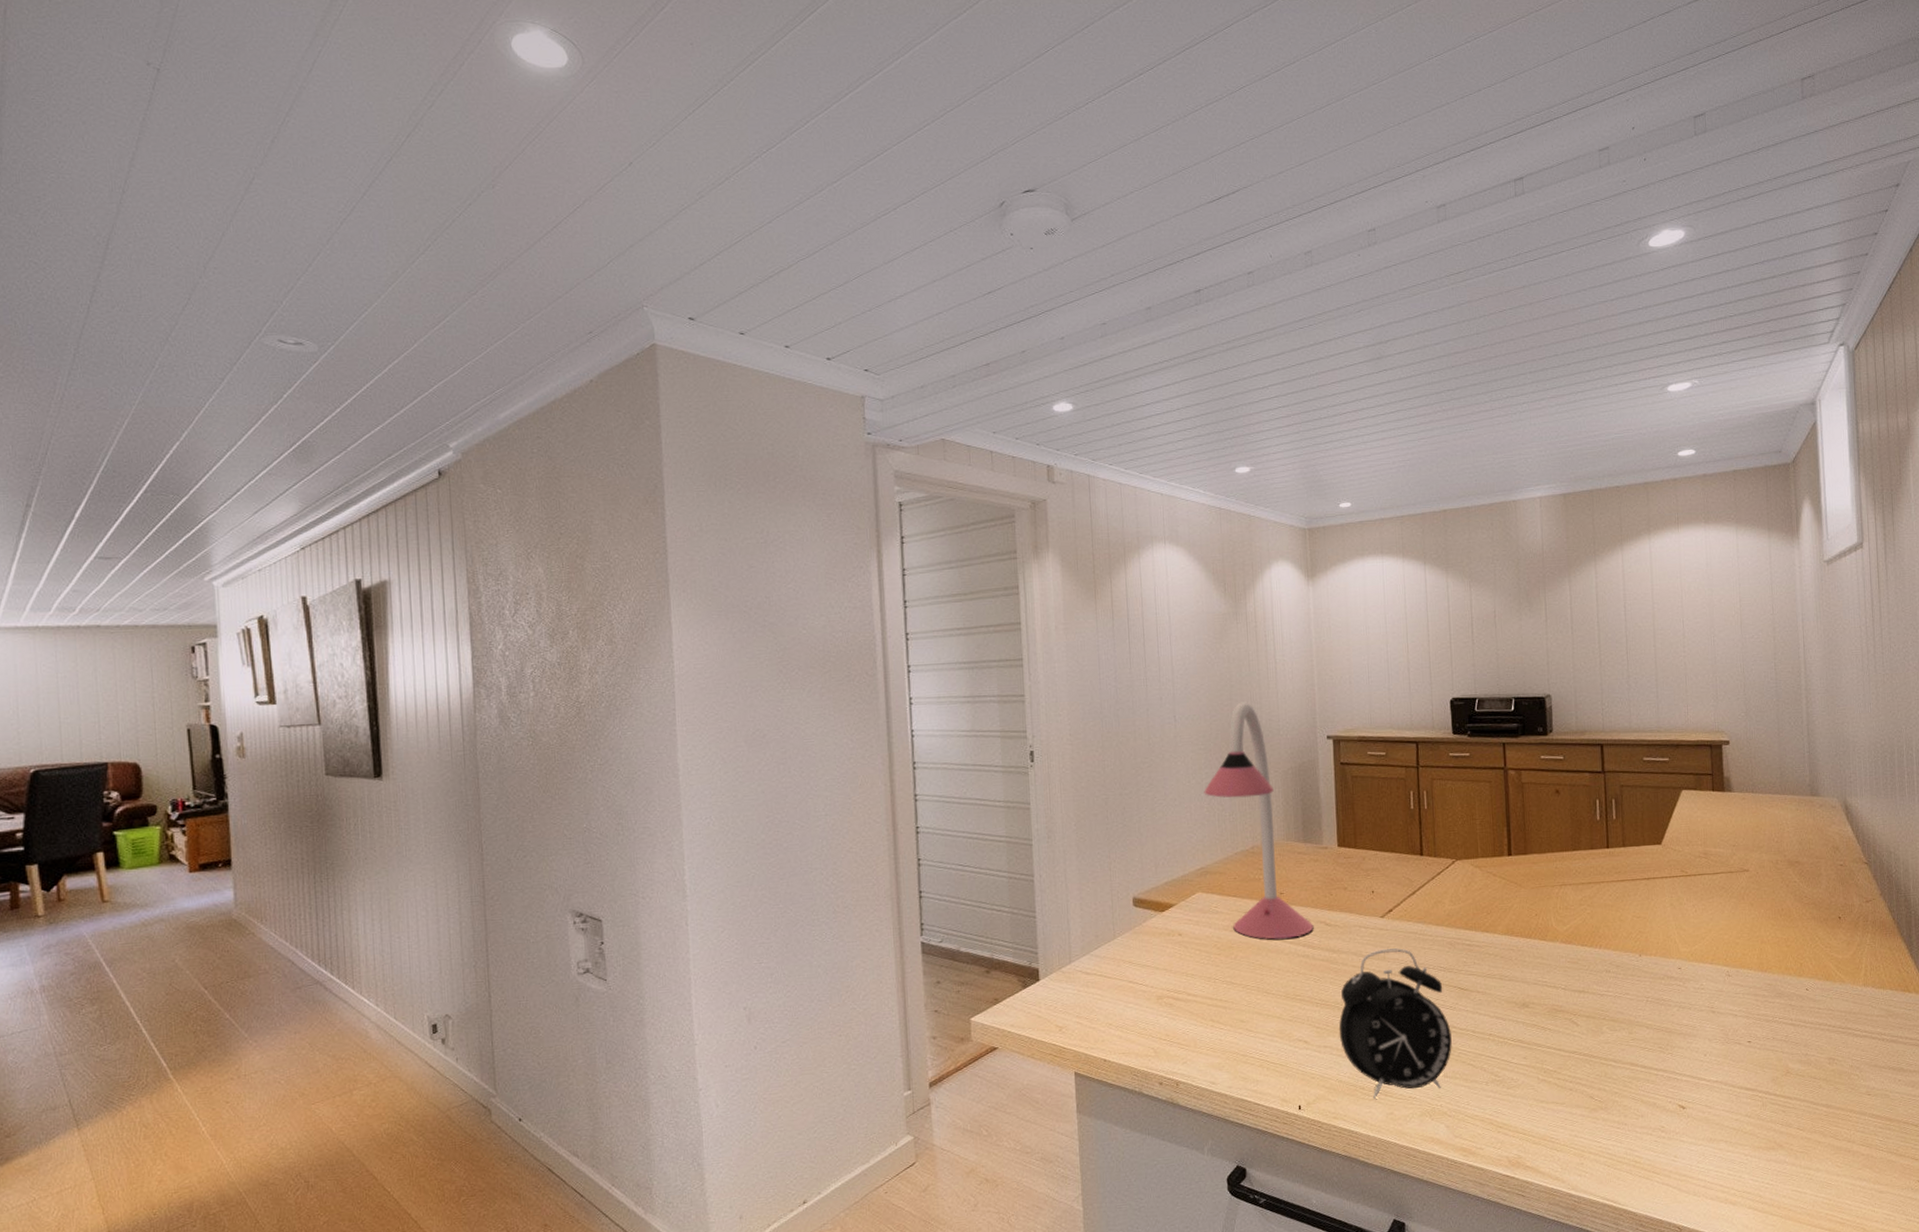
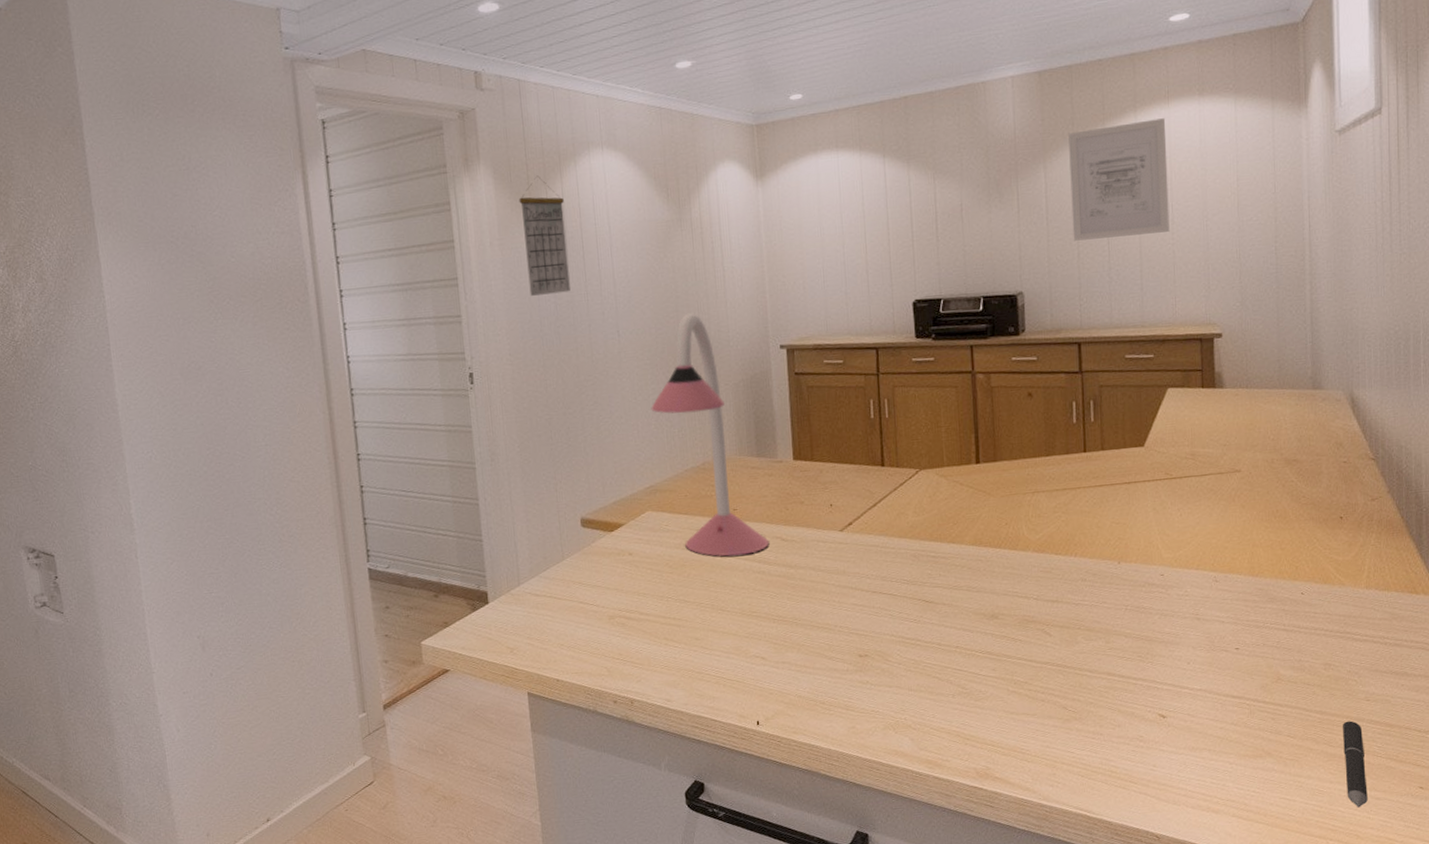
calendar: none [1084,565,1130,679] -> present [519,175,570,296]
alarm clock: present [1339,948,1452,1099] -> none [797,562,917,713]
wall art: none [1590,542,1681,650] -> present [1068,118,1170,241]
pen: none [1847,1114,1872,1201] -> present [1343,720,1368,808]

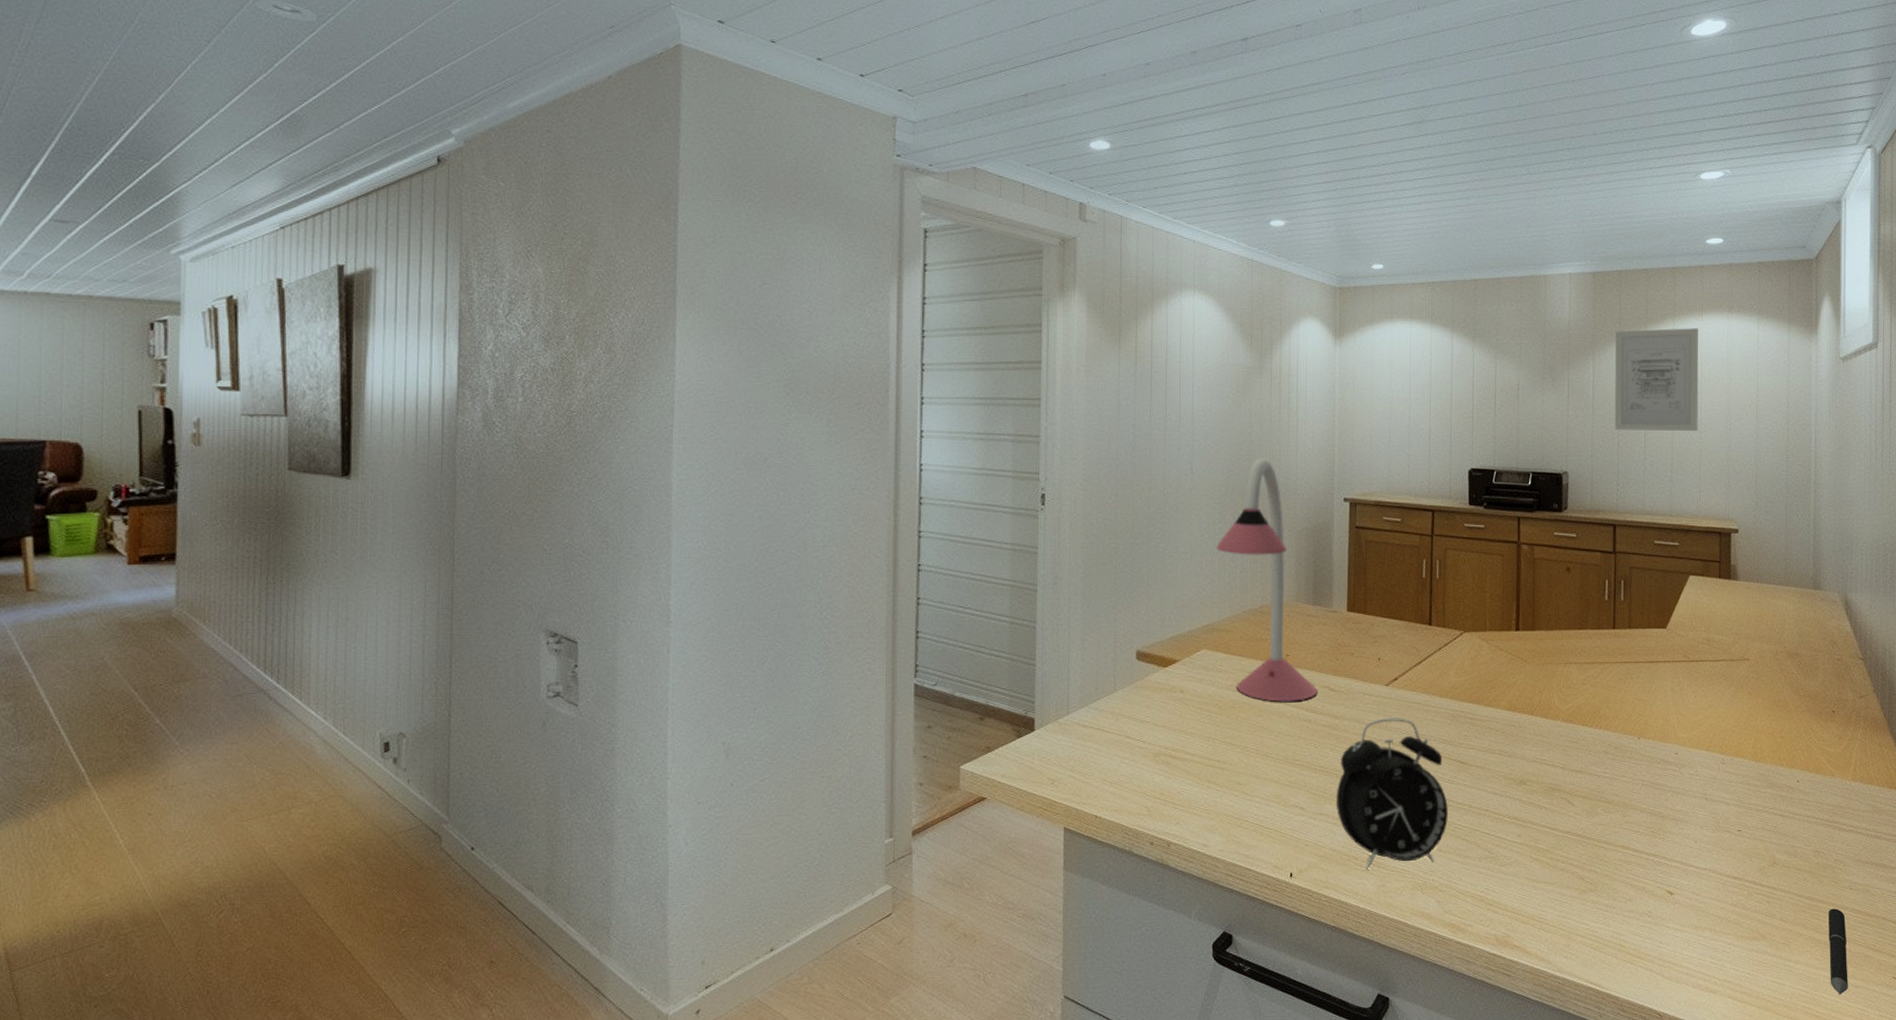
calendar: present [519,175,570,296] -> none [1109,309,1152,425]
alarm clock: none [797,562,917,713] -> present [1336,717,1448,870]

